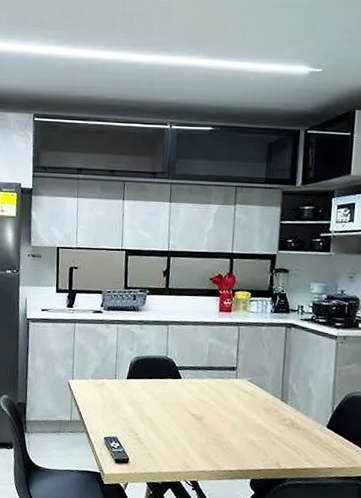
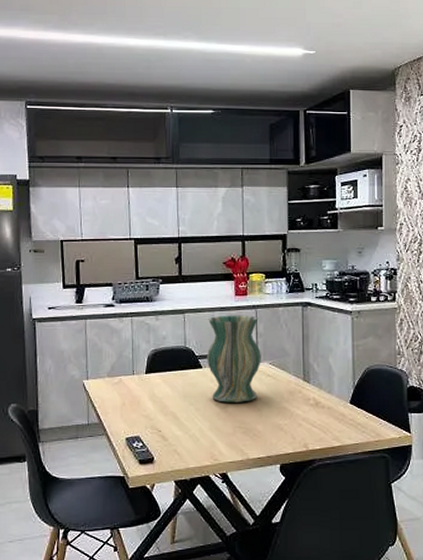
vase: none [186,329,241,416] -> present [206,315,261,403]

